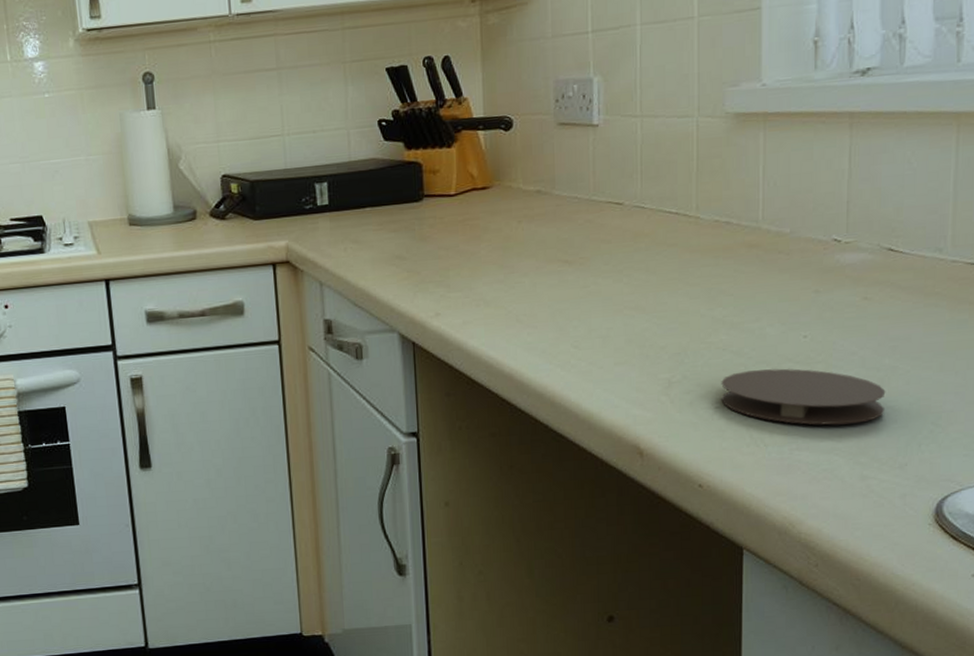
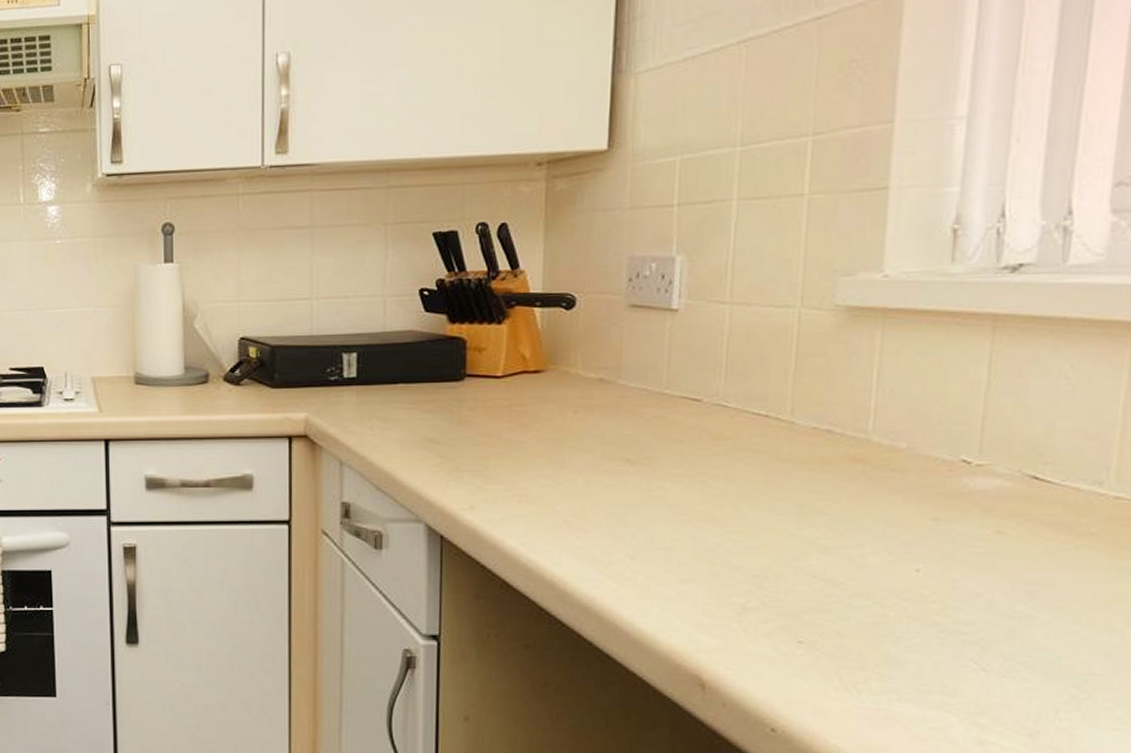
coaster: present [721,368,886,425] -> none [806,604,1018,678]

